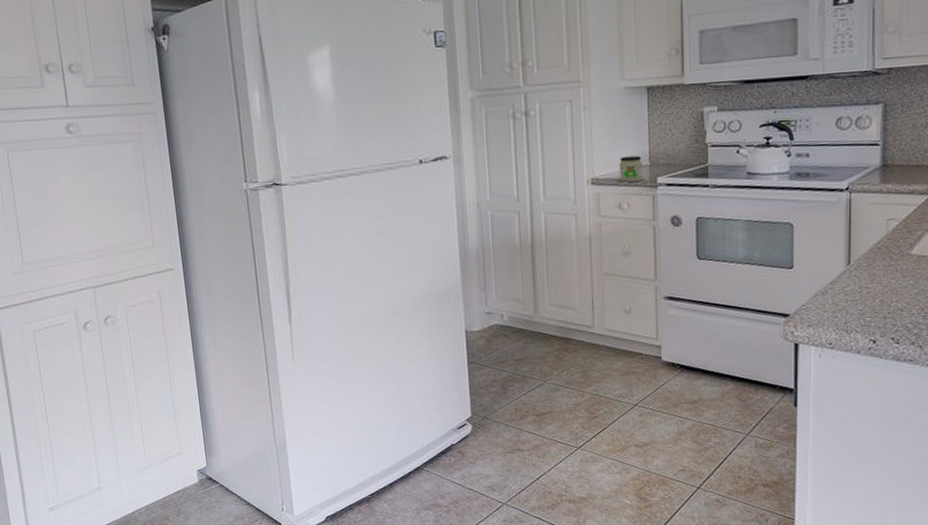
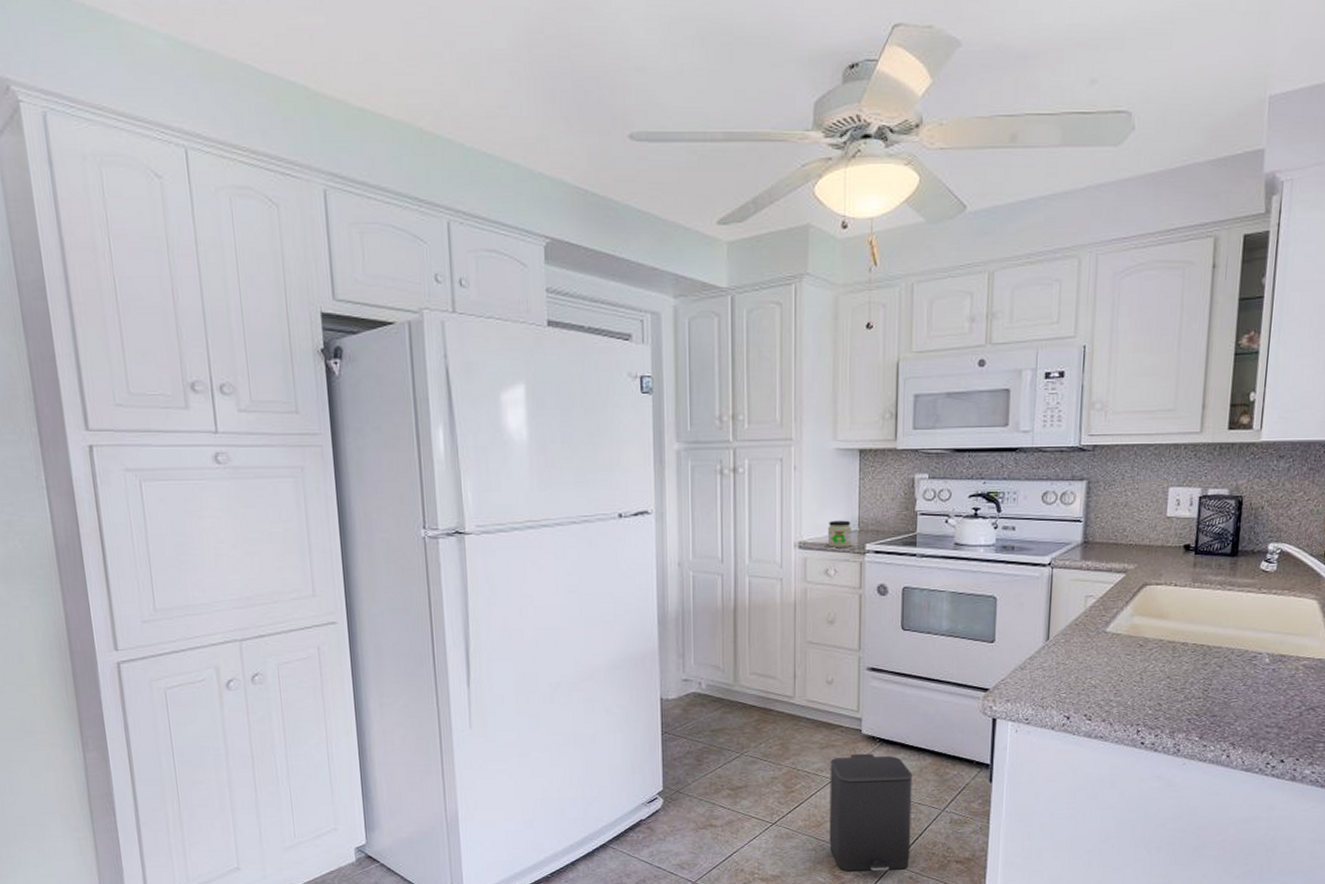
pedal bin: none [631,379,716,495] -> present [829,753,913,872]

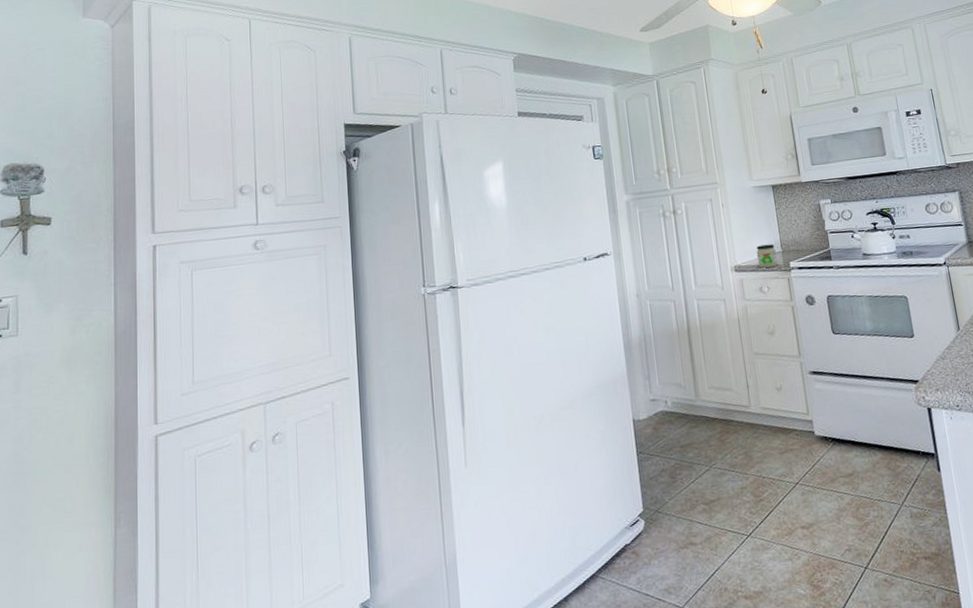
pedal bin: present [829,753,913,872] -> none [791,453,881,580]

